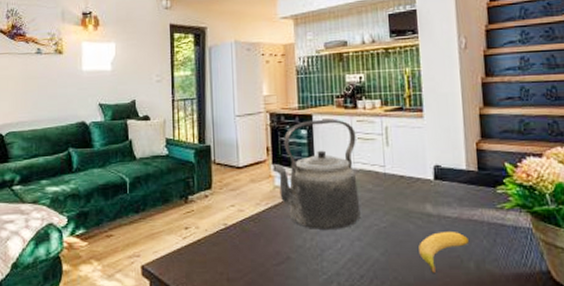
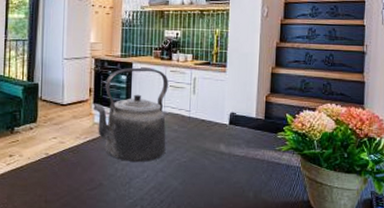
banana: present [419,232,468,273] -> none [210,167,251,200]

